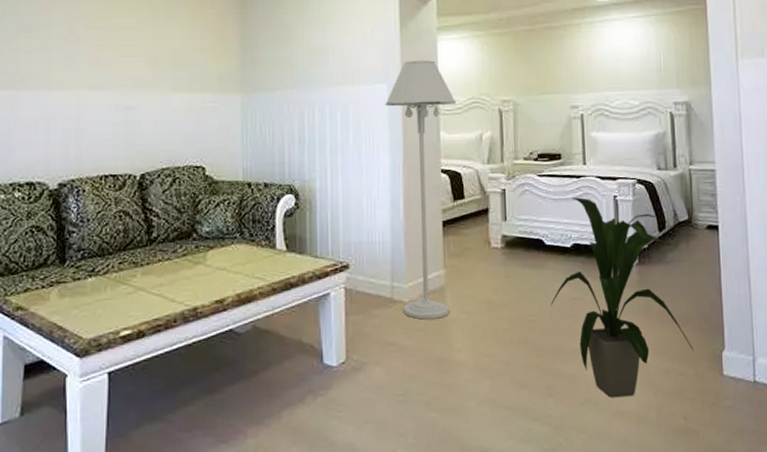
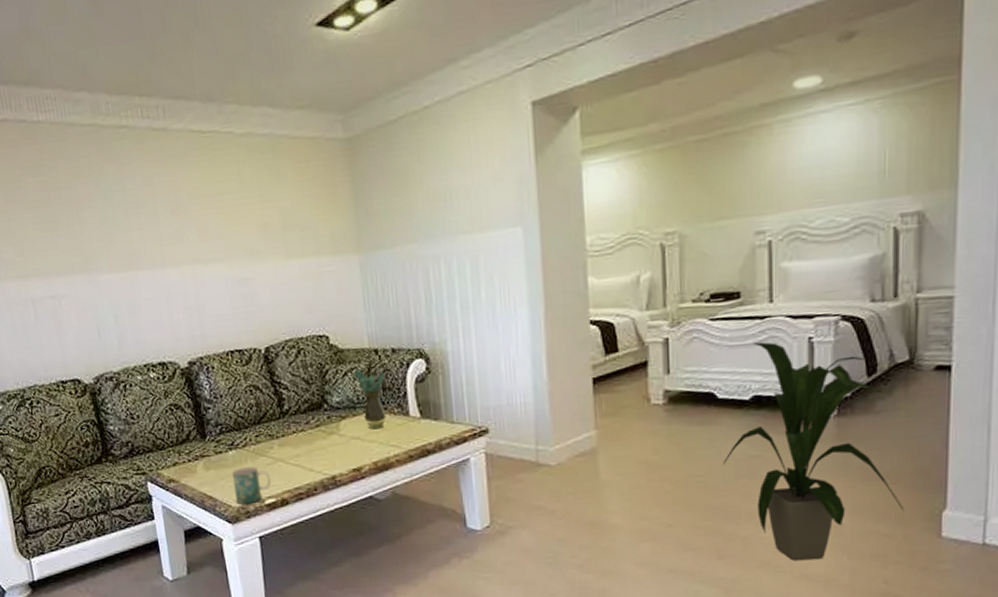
mug: none [87,294,128,337] -> present [231,466,271,505]
vase: none [226,200,256,261] -> present [353,368,387,430]
floor lamp: present [385,60,457,320] -> none [521,192,608,483]

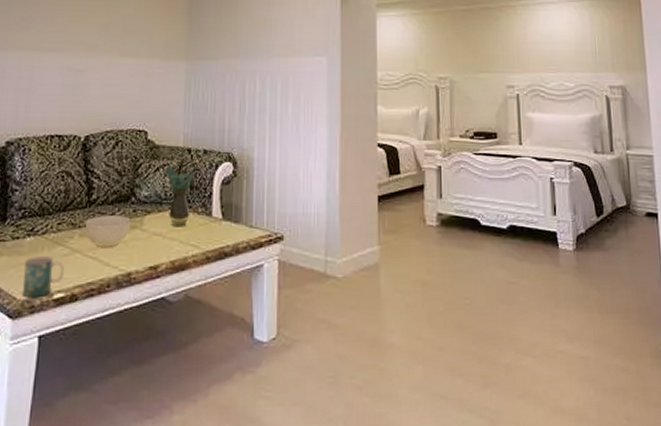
bowl: none [281,423,328,456] -> present [84,216,131,249]
house plant: present [723,342,904,560] -> none [487,178,636,391]

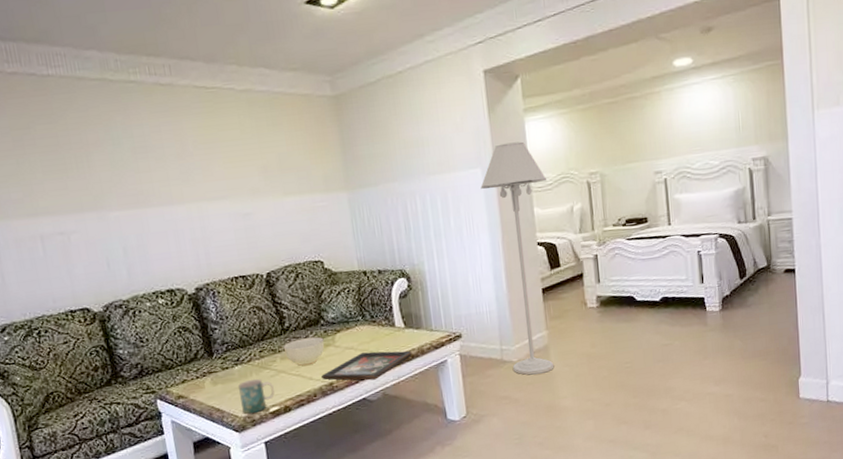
decorative tray: none [120,242,226,277] -> present [321,351,412,381]
vase: present [165,165,195,227] -> none [345,288,376,340]
floor lamp: none [324,35,394,297] -> present [480,141,554,375]

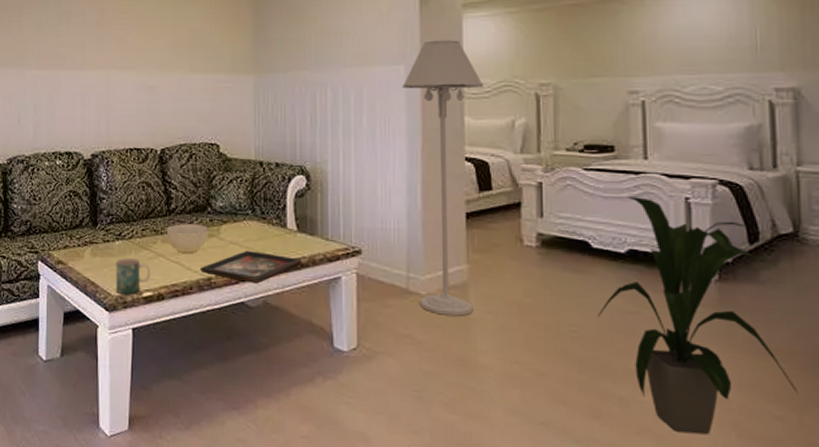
house plant: none [644,255,773,425] -> present [598,197,798,434]

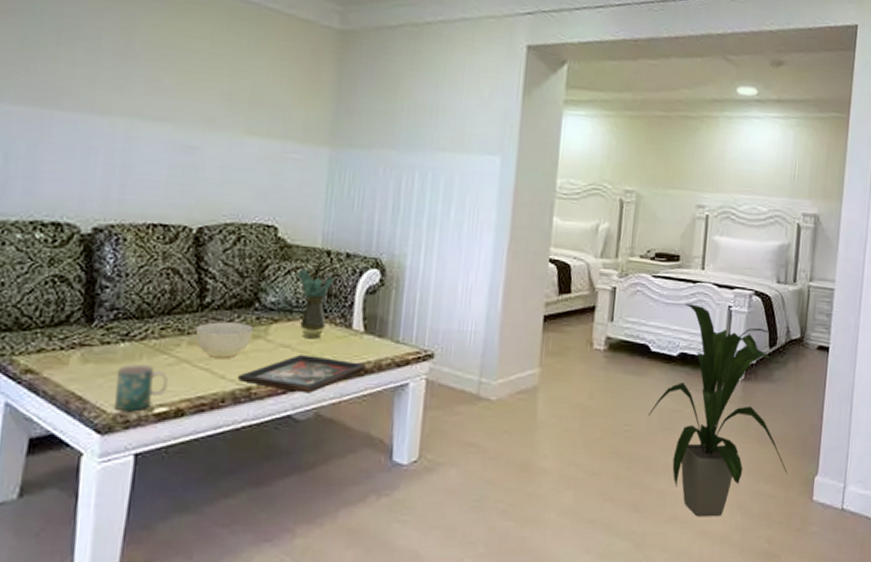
vase: none [238,177,268,237] -> present [298,267,334,339]
floor lamp: present [402,40,485,316] -> none [489,133,576,421]

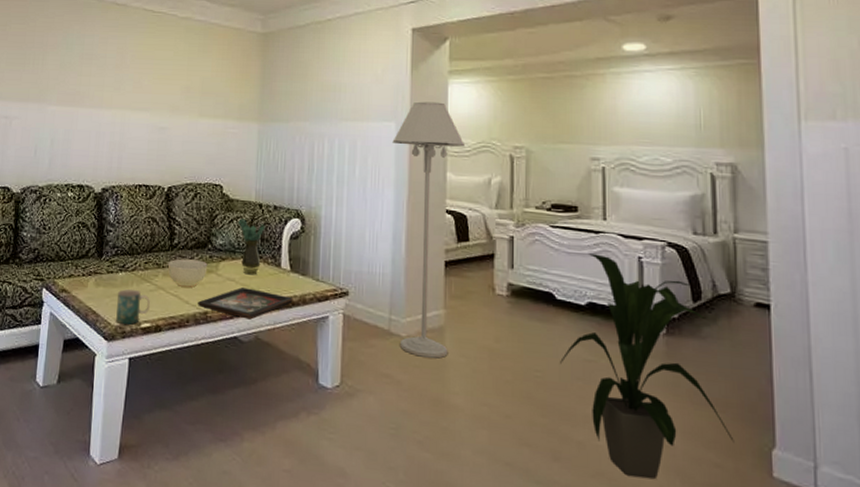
floor lamp: none [489,133,576,421] -> present [392,101,466,359]

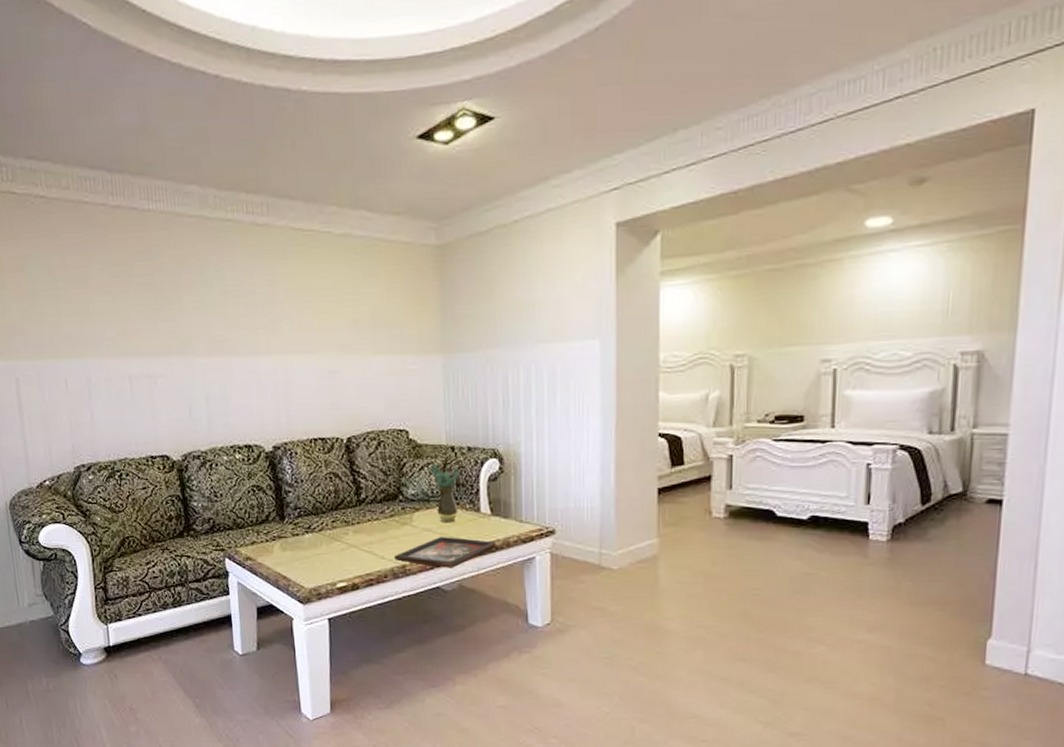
mug: present [116,289,150,325] -> none [306,549,343,587]
bowl: present [167,258,208,288] -> none [357,513,401,543]
floor lamp: present [392,101,466,359] -> none [597,311,680,587]
house plant: present [560,253,734,479] -> none [778,465,951,677]

